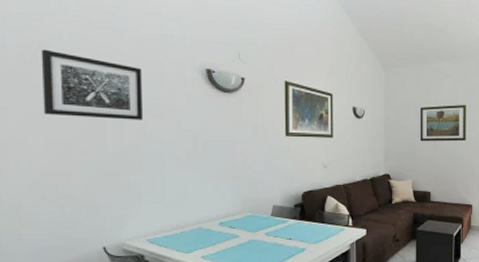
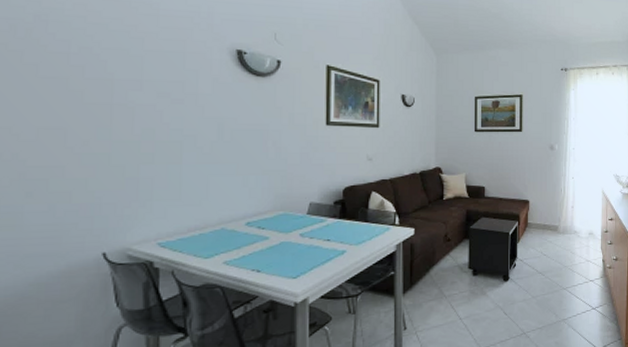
wall art: present [41,49,144,120] -> none [35,22,160,106]

